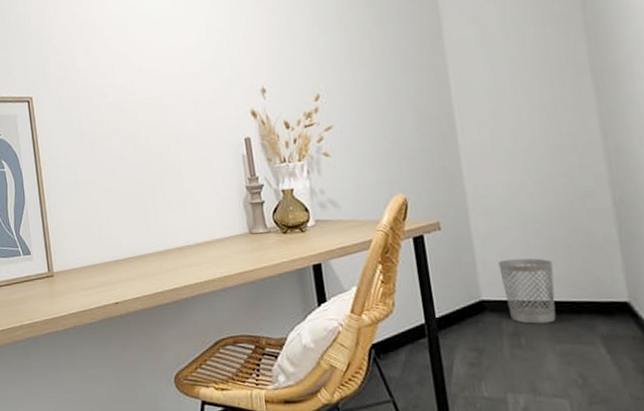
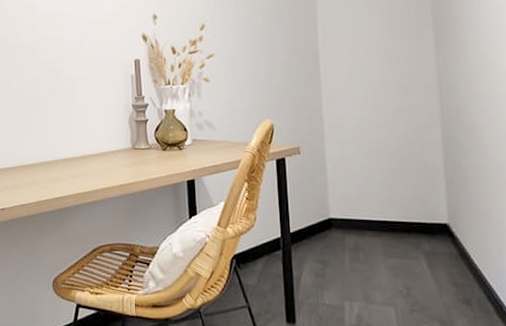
wastebasket: present [498,258,556,324] -> none [346,182,391,241]

